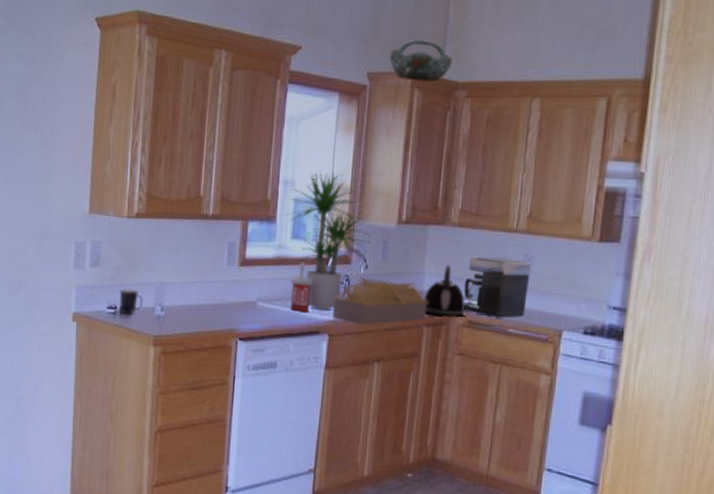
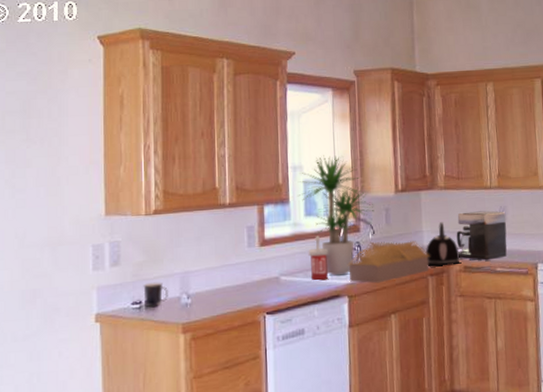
decorative basket: present [389,39,453,83] -> none [370,41,422,76]

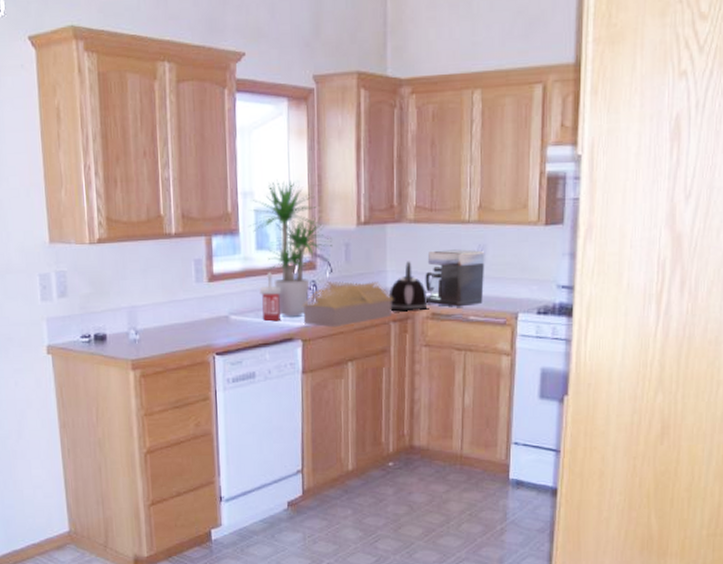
mug: present [143,282,168,307] -> none [91,316,116,341]

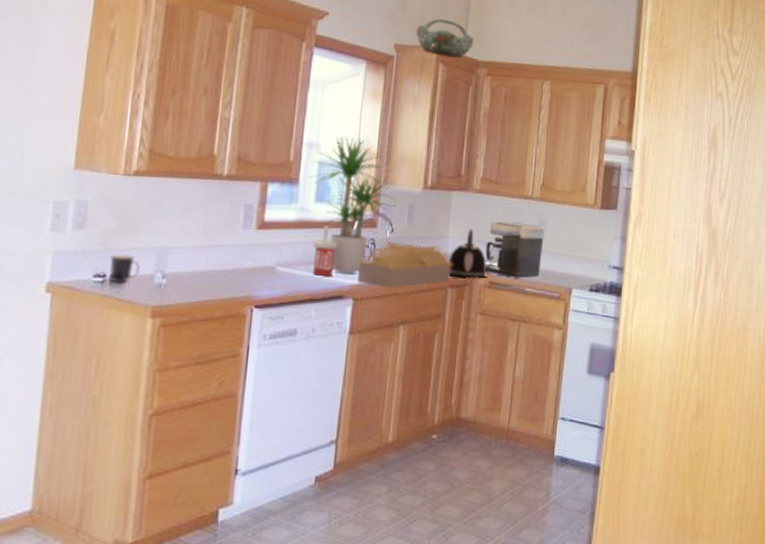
mug: none [91,316,116,341] -> present [108,254,140,282]
decorative basket: none [333,37,395,82] -> present [415,17,474,58]

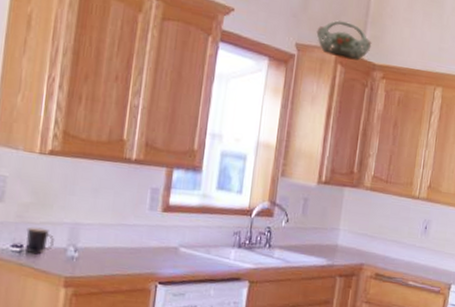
potted plant: present [310,135,397,274] -> none [212,128,293,259]
soap dispenser: present [313,225,338,277] -> none [213,212,237,260]
architectural model: present [356,240,453,289] -> none [253,229,343,274]
kettle: present [448,229,487,280] -> none [338,223,373,271]
coffee maker: present [484,221,545,279] -> none [371,217,429,273]

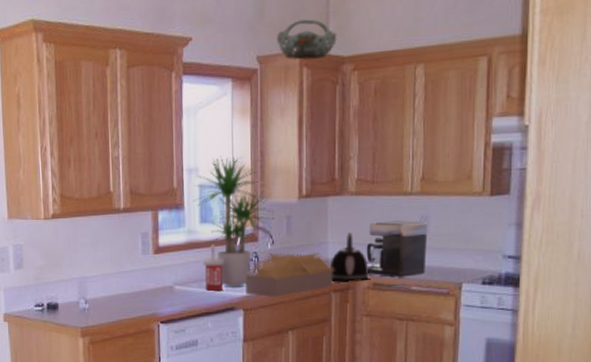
mug: present [25,227,54,254] -> none [44,286,67,310]
potted plant: none [212,128,293,259] -> present [193,156,275,287]
soap dispenser: none [213,212,237,260] -> present [203,244,225,292]
architectural model: none [253,229,343,274] -> present [243,252,335,298]
kettle: none [338,223,373,271] -> present [329,232,369,283]
coffee maker: none [371,217,429,273] -> present [366,220,428,278]

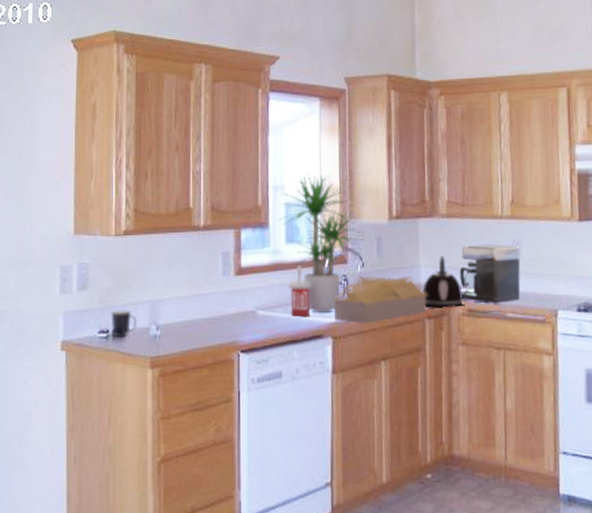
mug: none [44,286,67,310] -> present [111,310,136,337]
decorative basket: present [276,18,337,61] -> none [364,44,423,84]

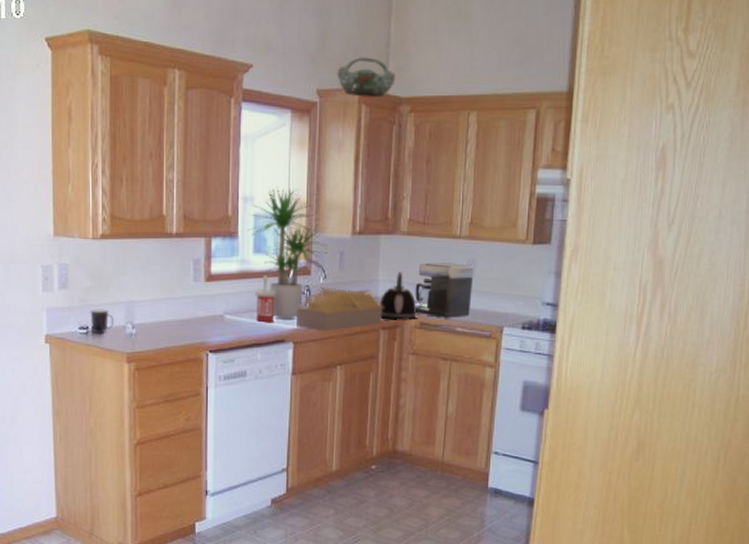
decorative basket: none [364,44,423,84] -> present [337,56,396,98]

